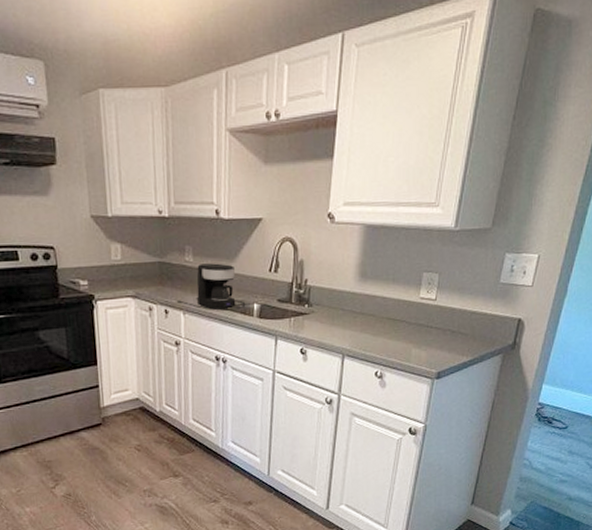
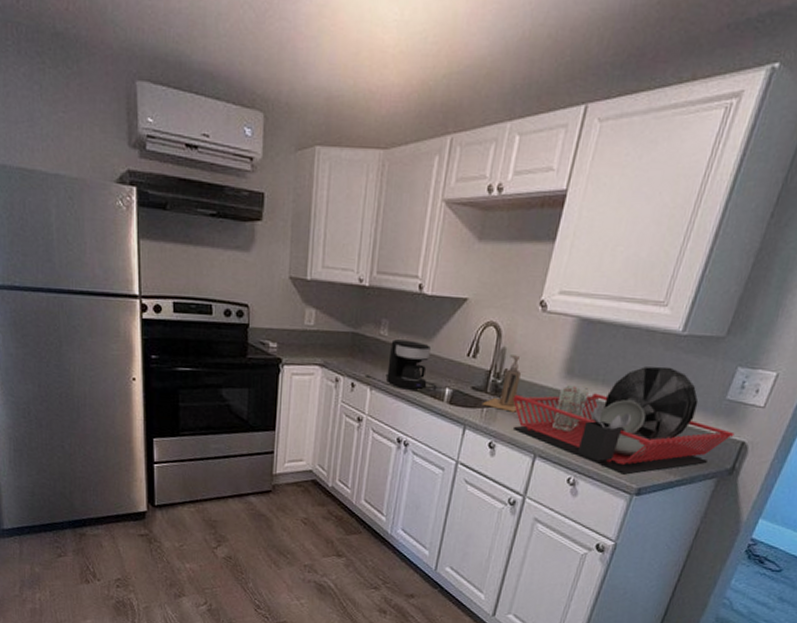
soap dispenser: none [288,265,329,319] -> present [481,355,526,412]
dish rack: none [316,260,511,362] -> present [512,366,735,475]

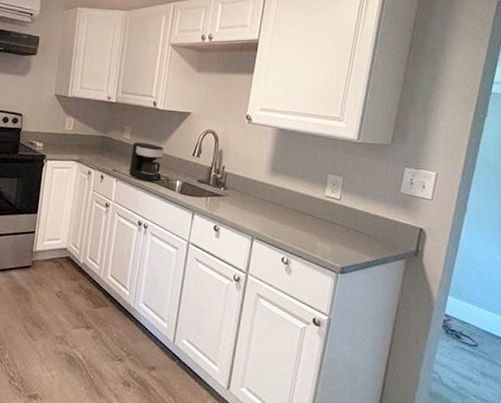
soap dispenser: present [481,355,526,412] -> none [206,155,242,201]
dish rack: present [512,366,735,475] -> none [231,166,413,255]

